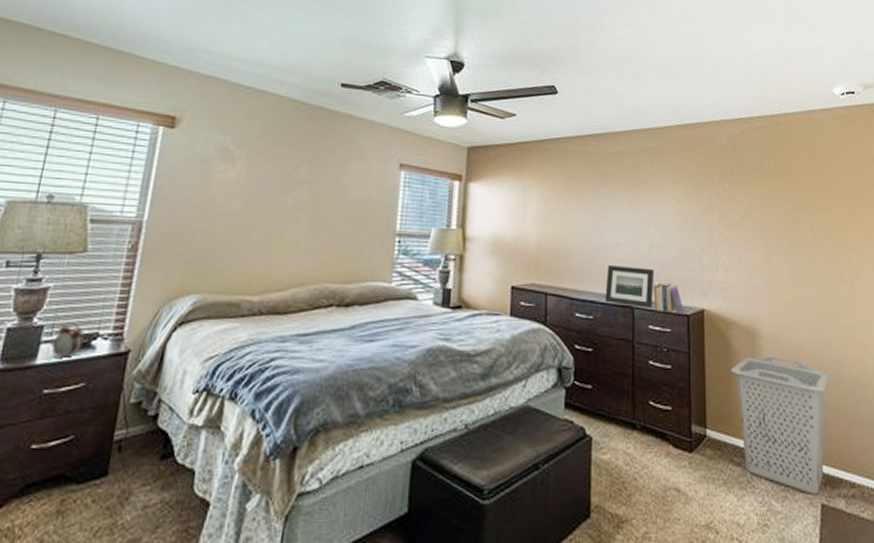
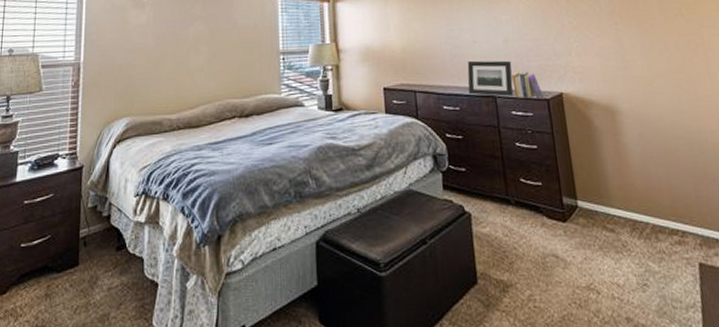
alarm clock: present [51,322,84,358] -> none [26,147,49,175]
laundry basket: present [730,356,829,495] -> none [594,130,699,255]

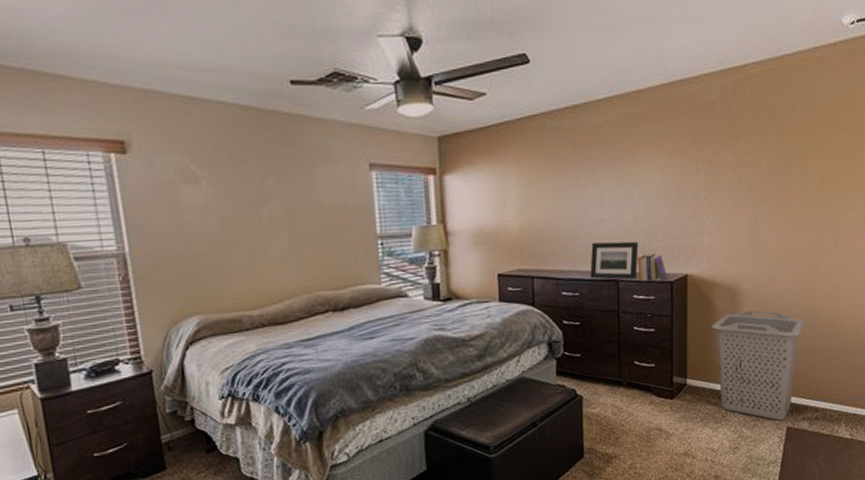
laundry basket: none [594,130,699,255] -> present [711,310,805,421]

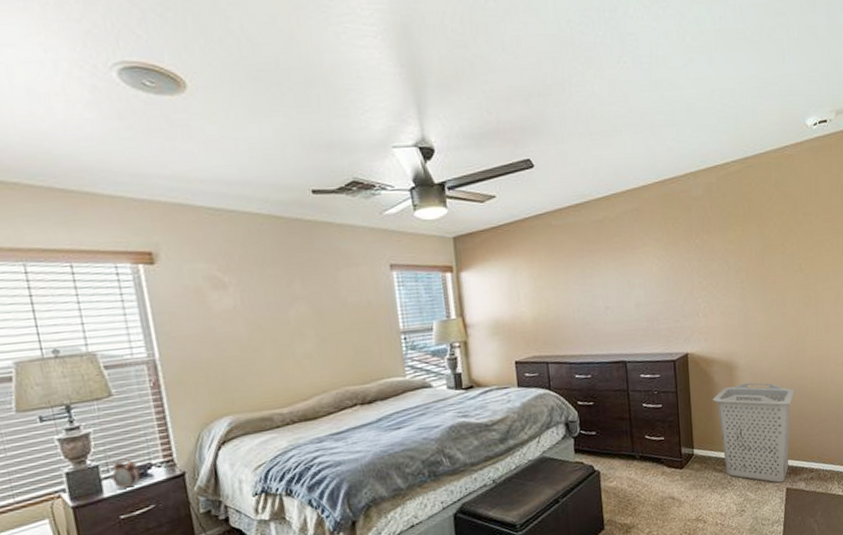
alarm clock: none [80,352,109,384] -> present [112,458,141,489]
picture frame: present [590,241,639,280] -> none [599,325,643,362]
books: present [638,253,668,282] -> none [642,335,670,362]

